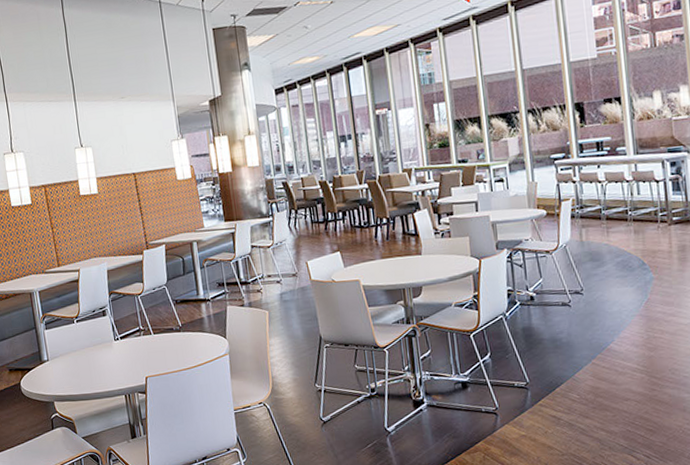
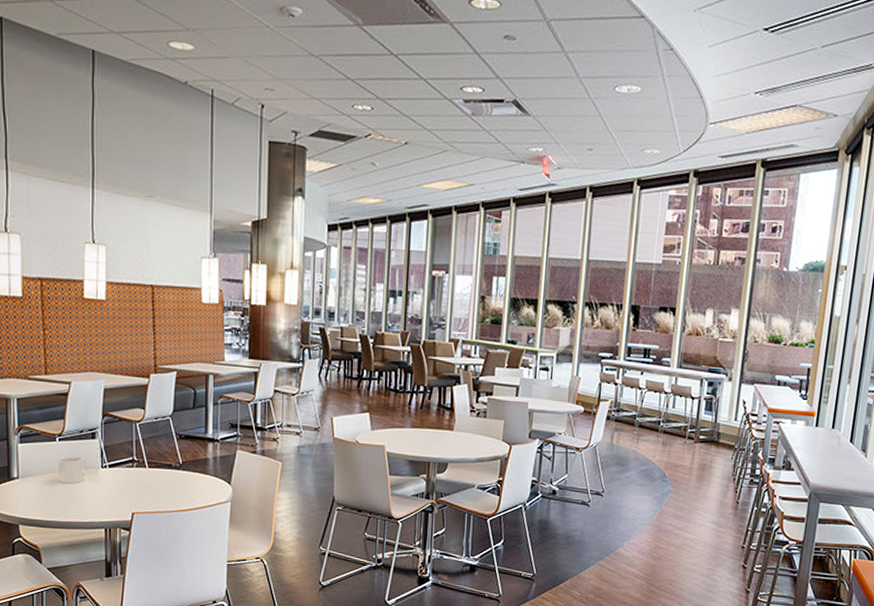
mug: none [78,334,102,360] -> present [58,456,86,485]

